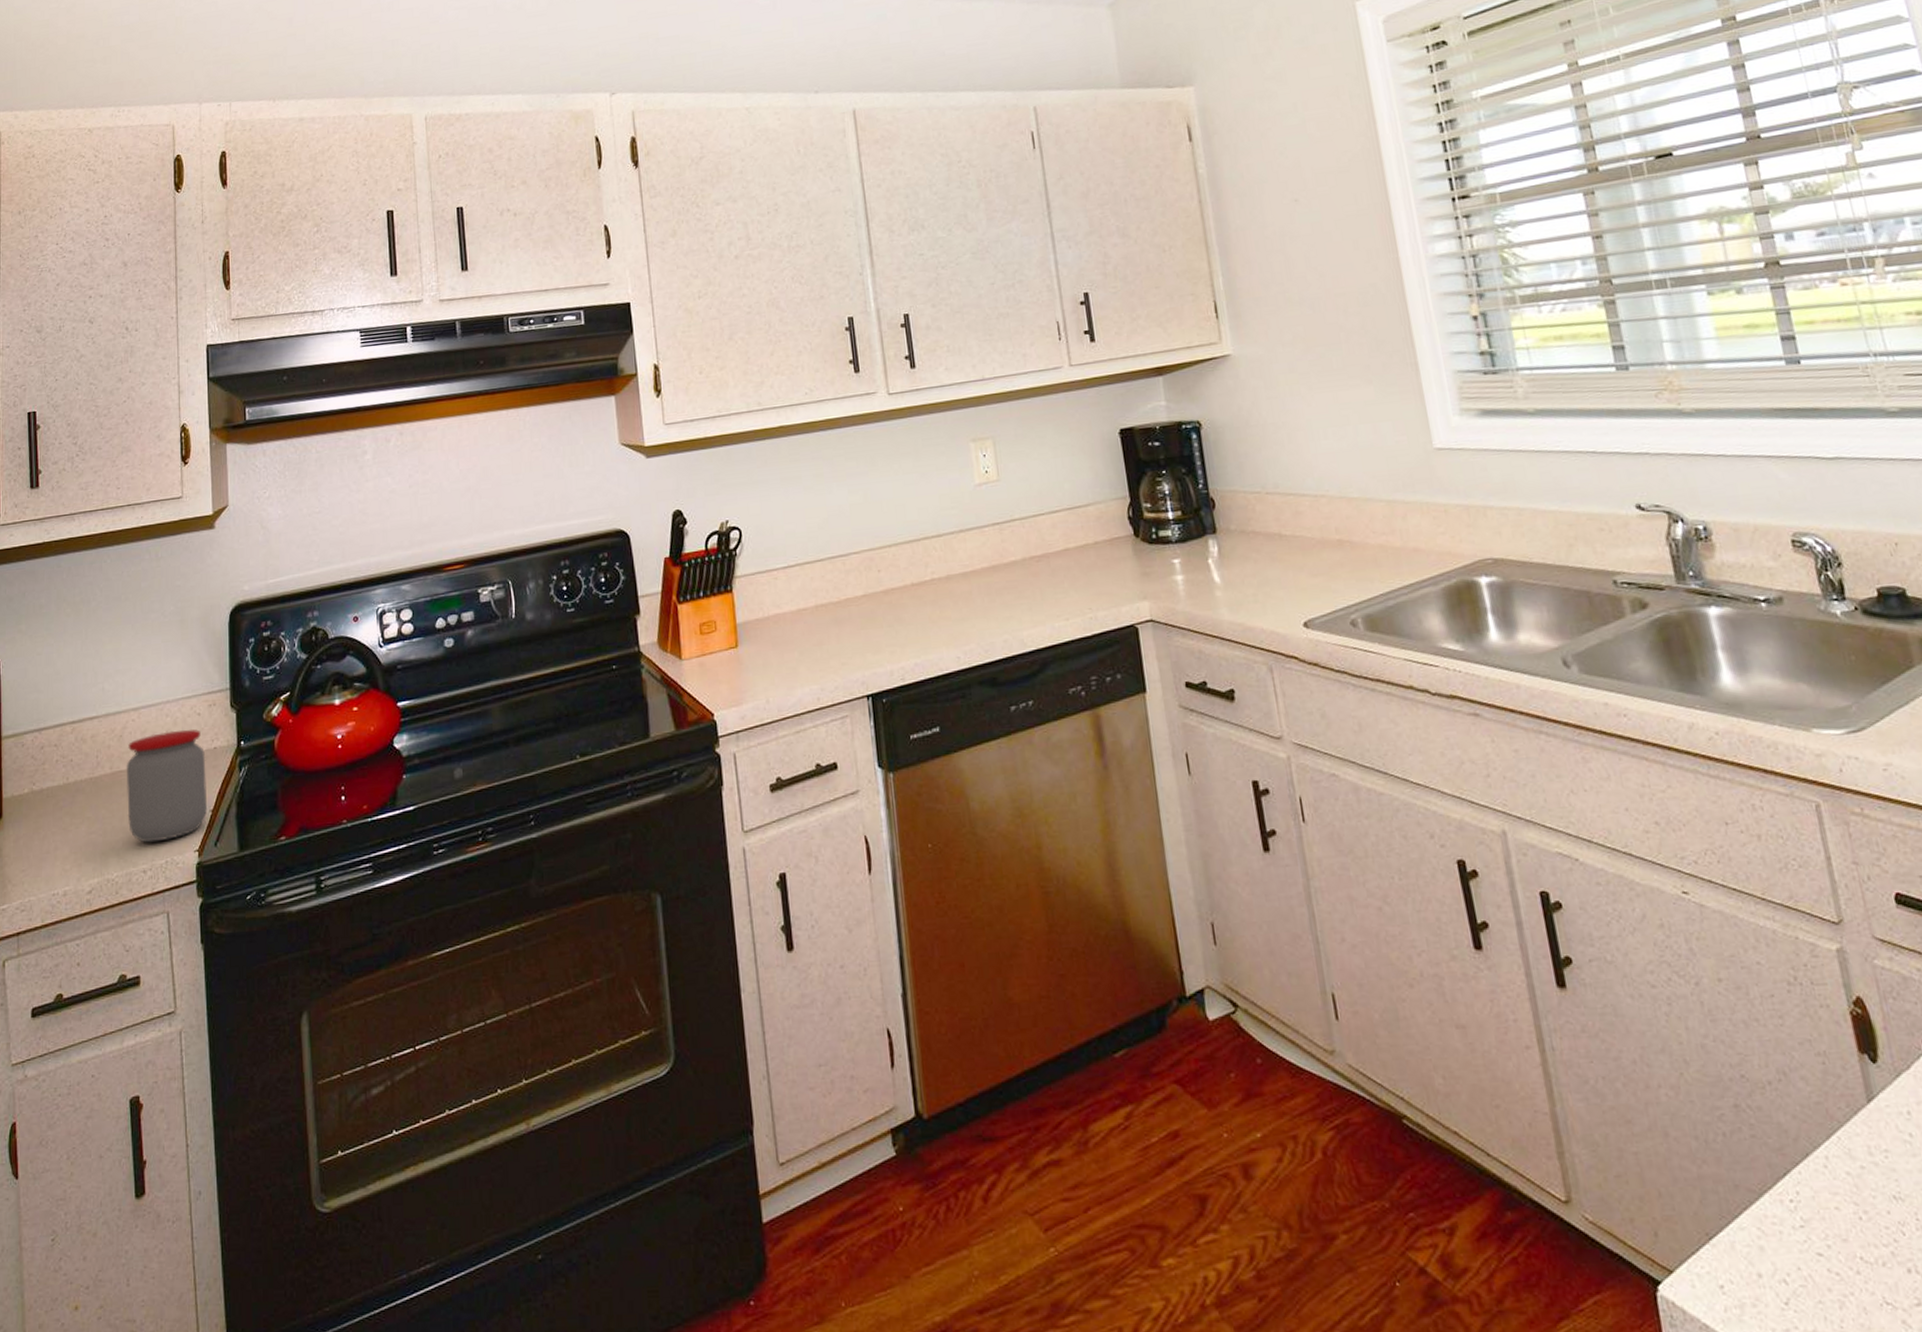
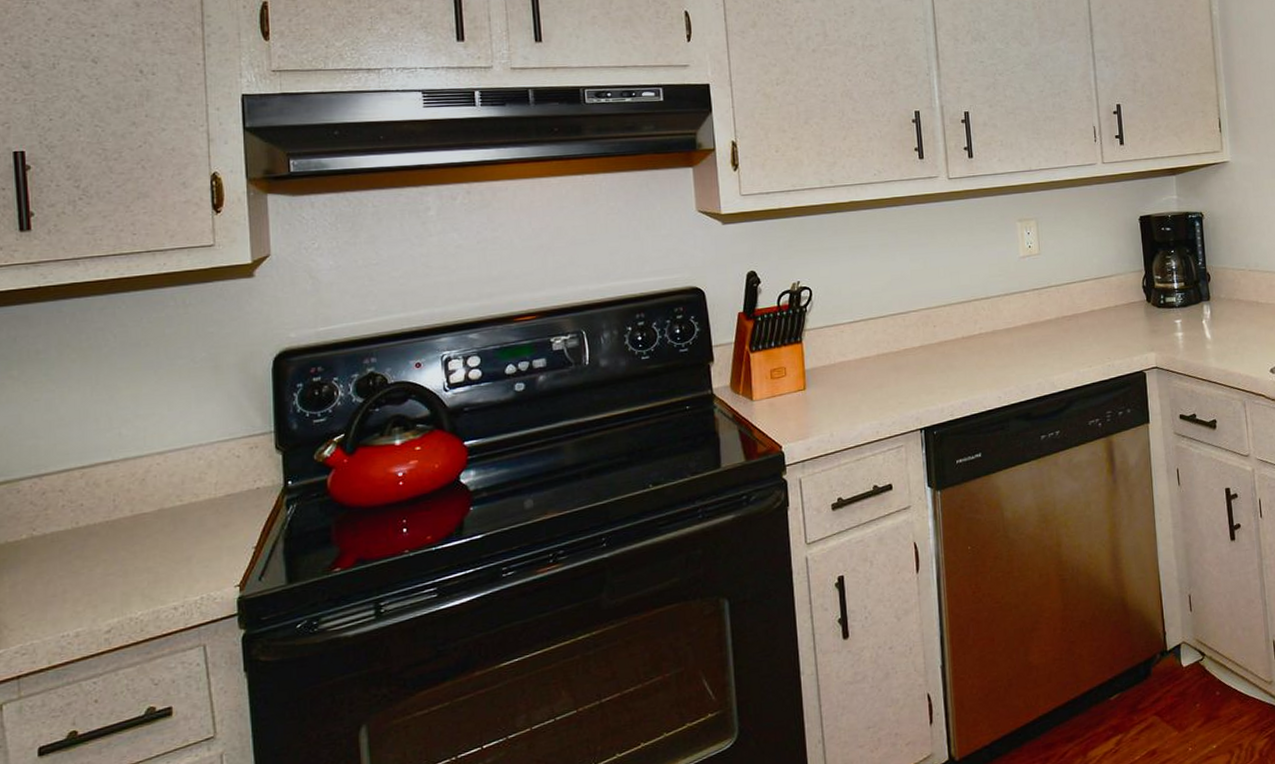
jar: present [126,729,208,843] -> none [150,471,250,581]

